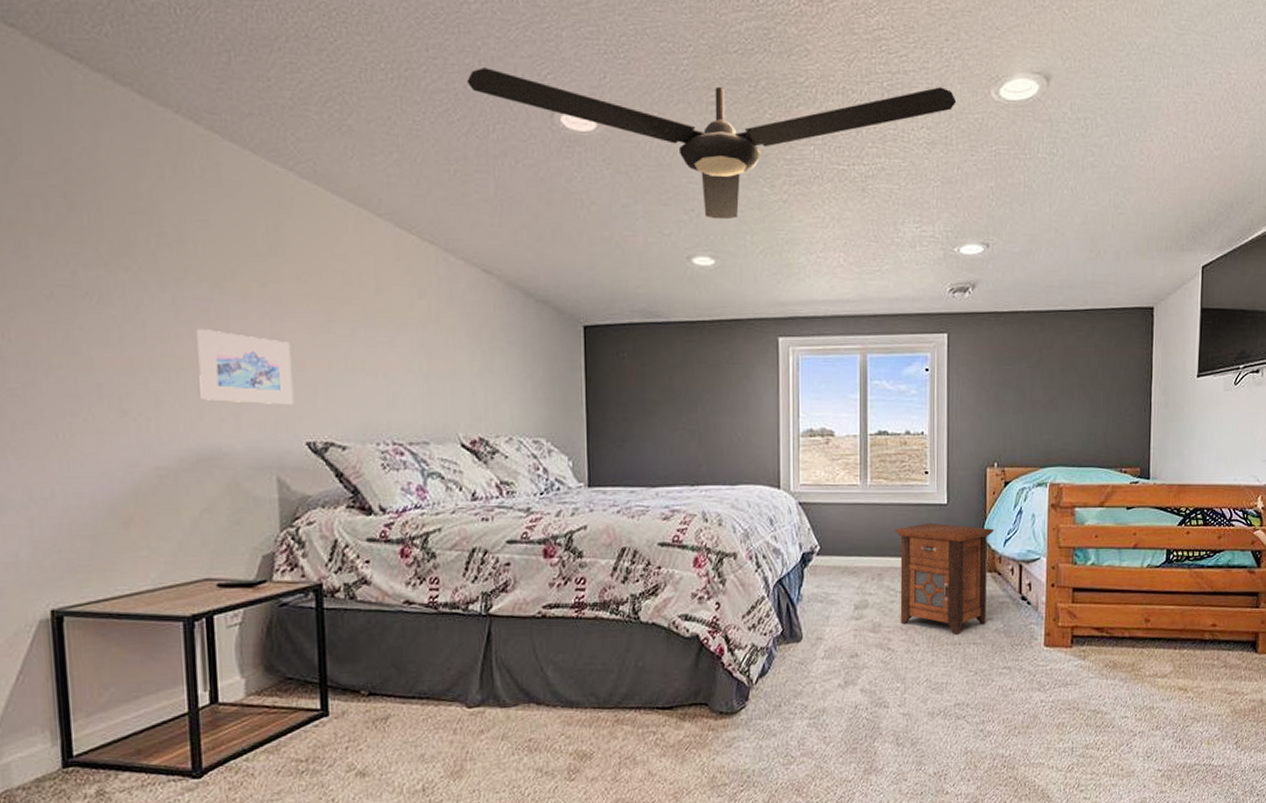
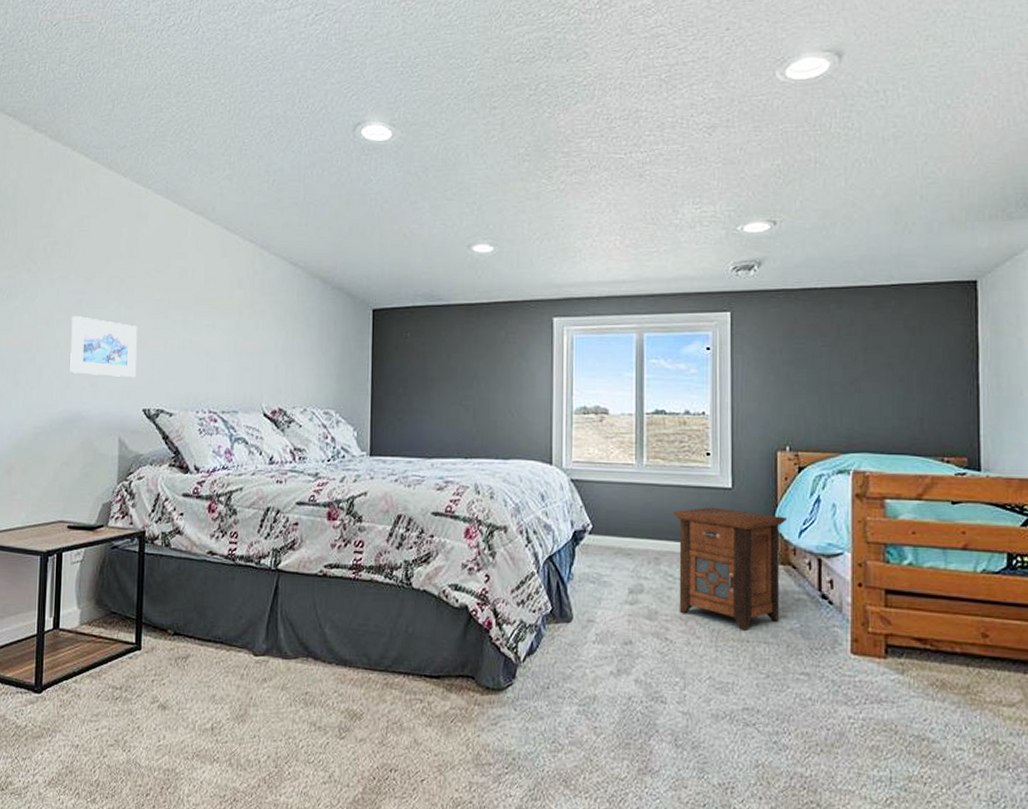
ceiling fan: present [466,67,957,220] -> none [286,74,739,210]

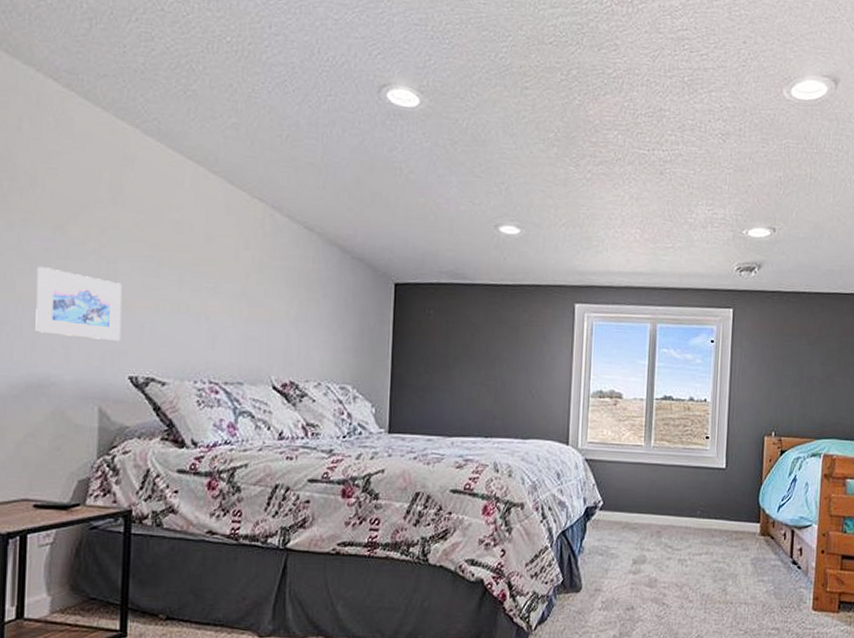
nightstand: present [672,507,788,632] -> none [674,485,770,595]

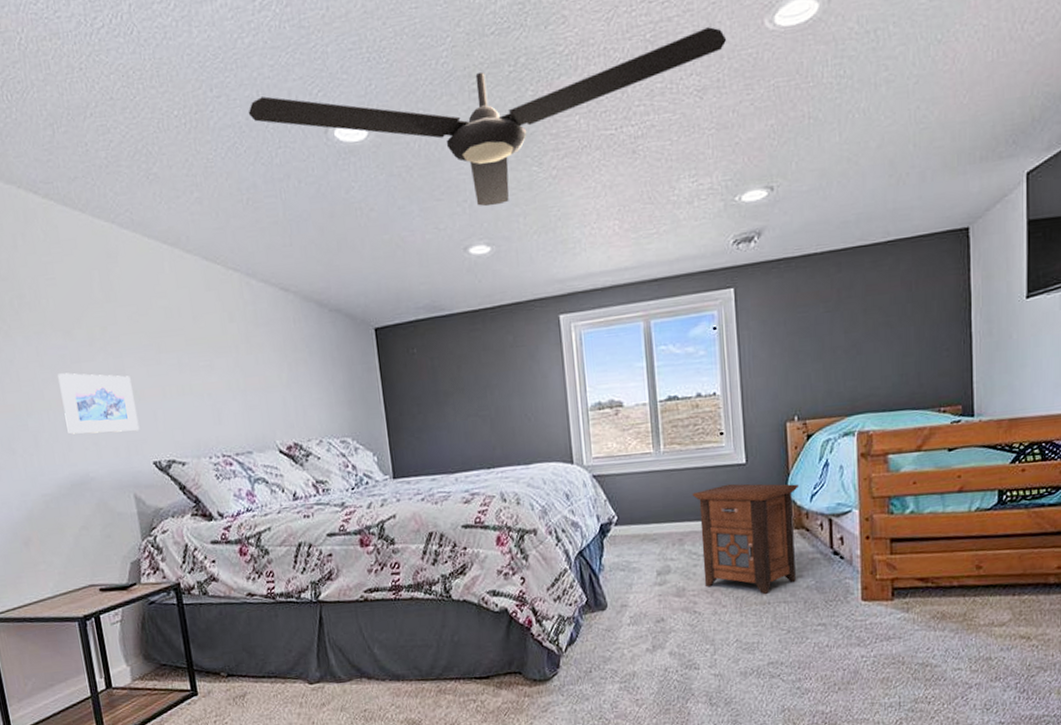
ceiling fan: none [303,45,751,193] -> present [248,27,727,207]
nightstand: none [674,485,770,595] -> present [692,483,800,595]

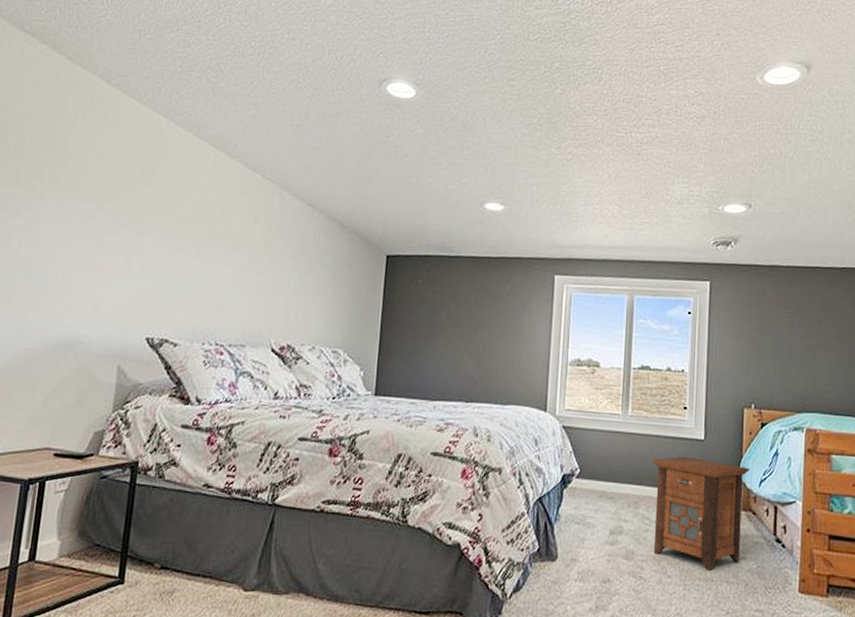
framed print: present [58,373,140,435] -> none [70,239,147,306]
ceiling fan: present [248,27,727,207] -> none [316,47,725,173]

